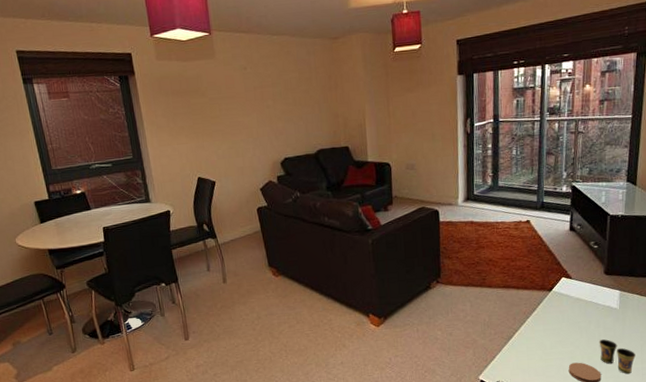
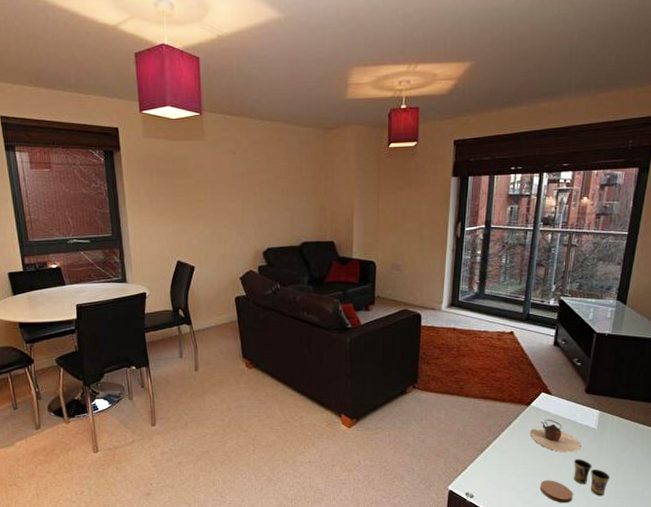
teapot: none [553,303,605,335] -> present [529,419,581,453]

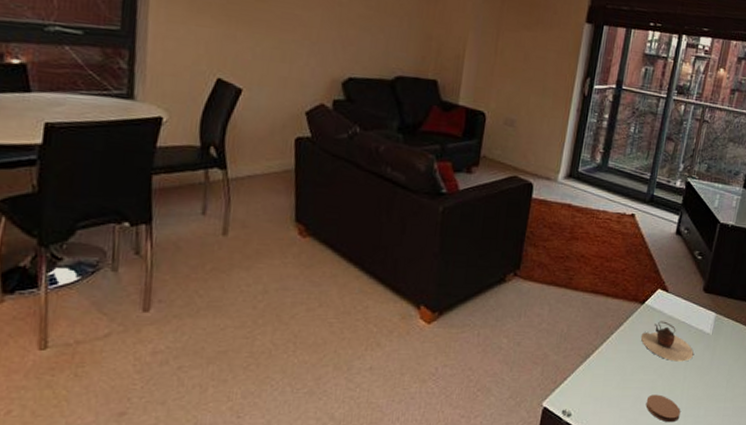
cup: present [573,459,610,496] -> none [683,370,720,414]

